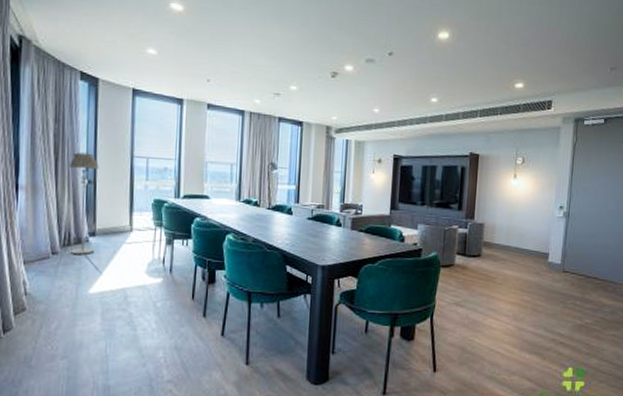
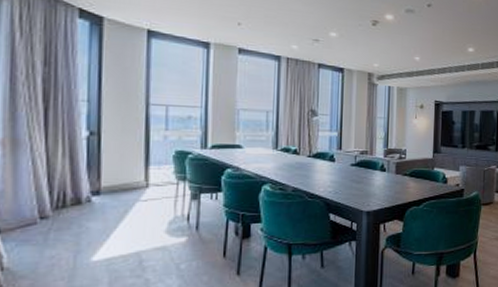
floor lamp: present [69,152,99,255] -> none [64,100,104,218]

